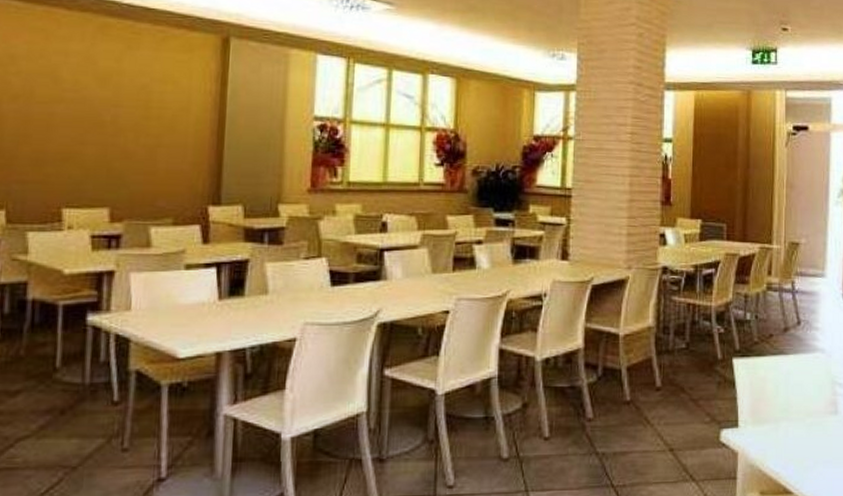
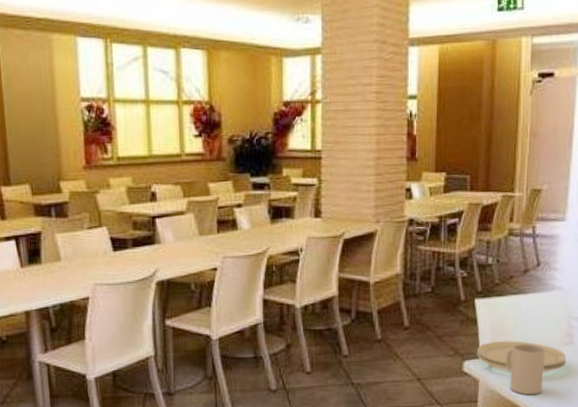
plate: none [734,406,832,448] -> present [476,340,567,375]
cup: none [767,411,809,472] -> present [505,343,546,395]

